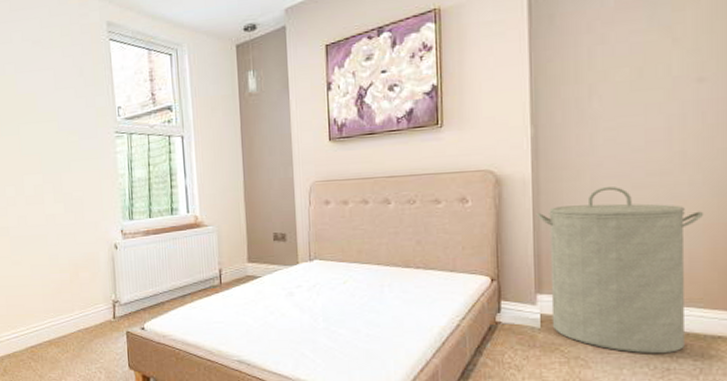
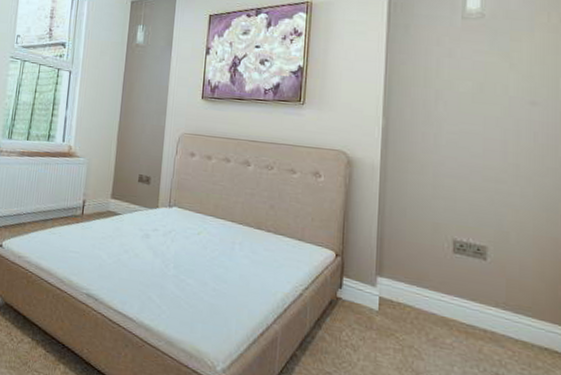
laundry hamper: present [536,186,704,354] -> none [381,184,534,358]

